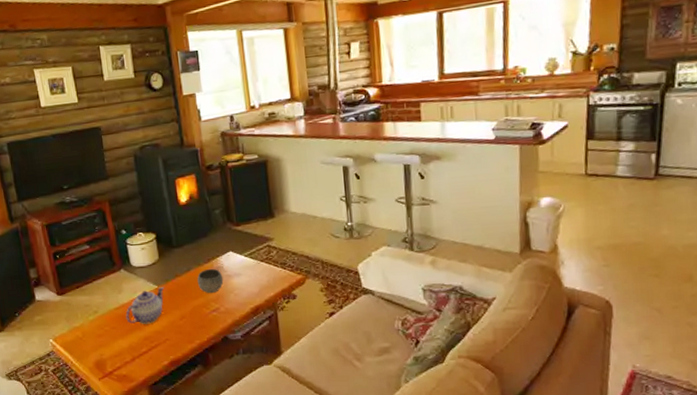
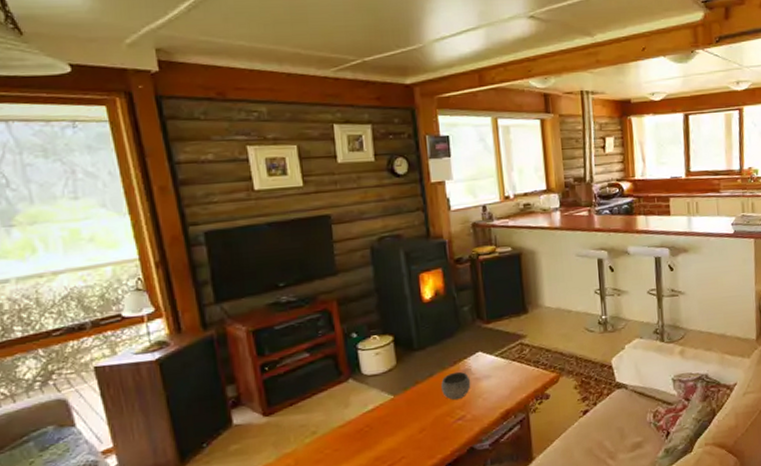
teapot: present [125,287,165,324] -> none [352,396,402,443]

